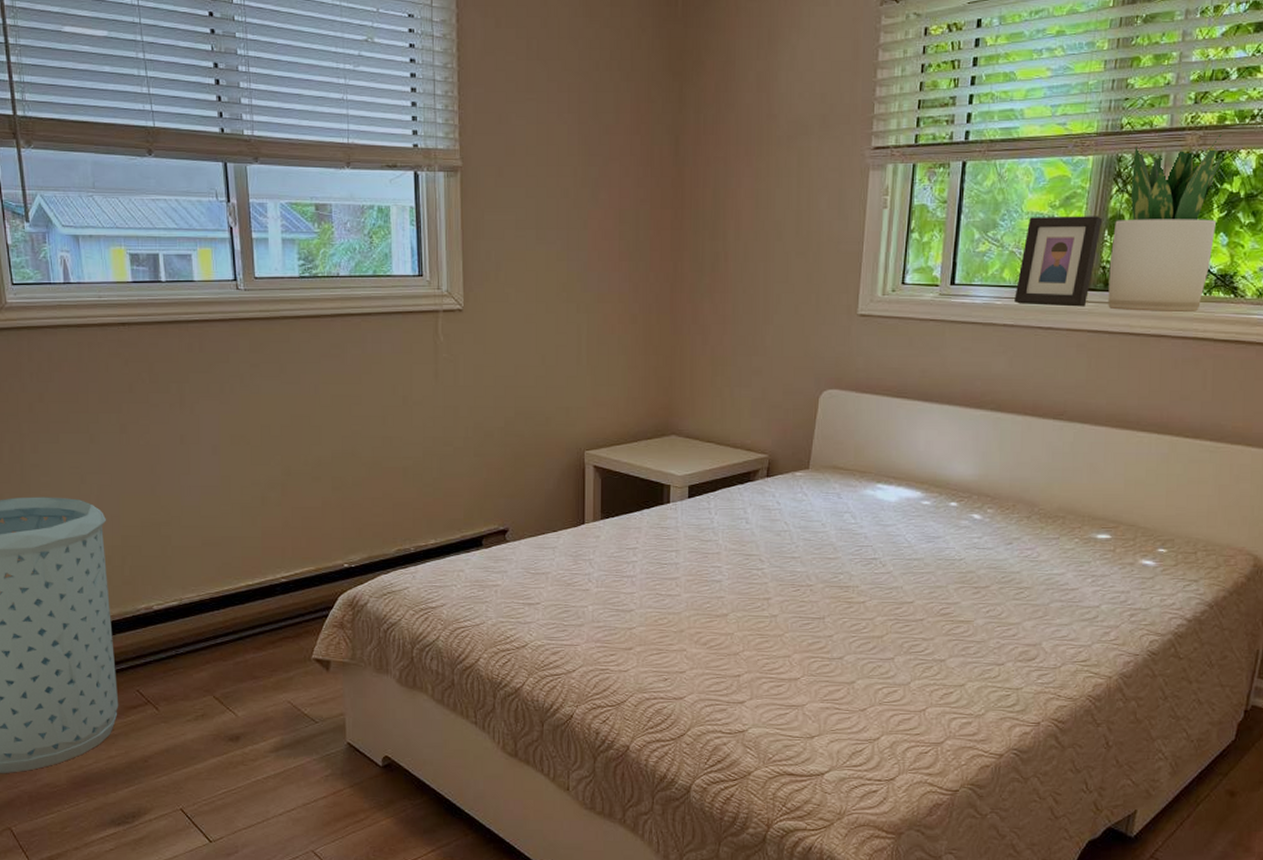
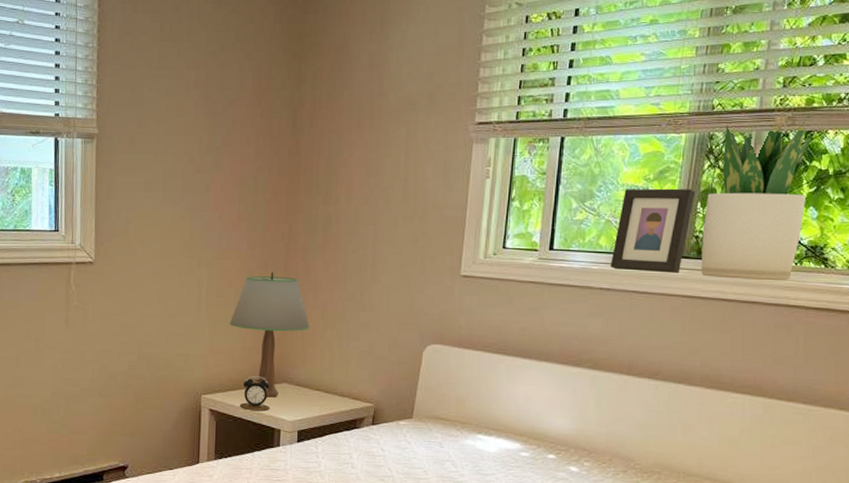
table lamp: none [612,315,700,451] -> present [229,272,311,398]
alarm clock: none [626,429,658,466] -> present [239,376,270,411]

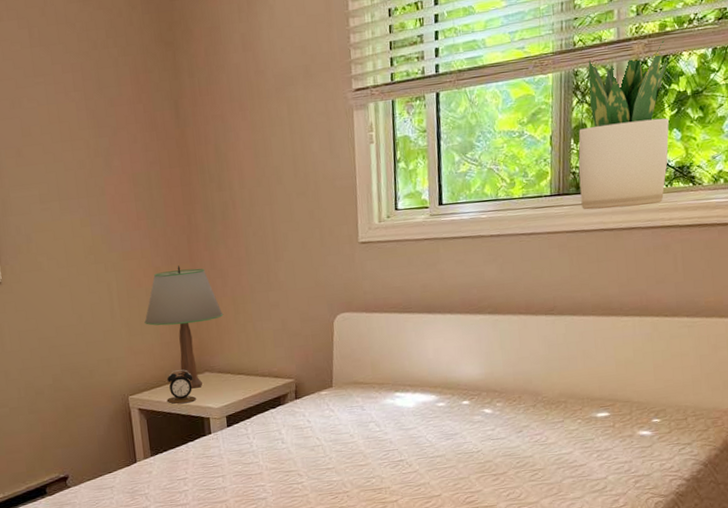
picture frame: present [611,188,696,274] -> none [497,127,568,215]

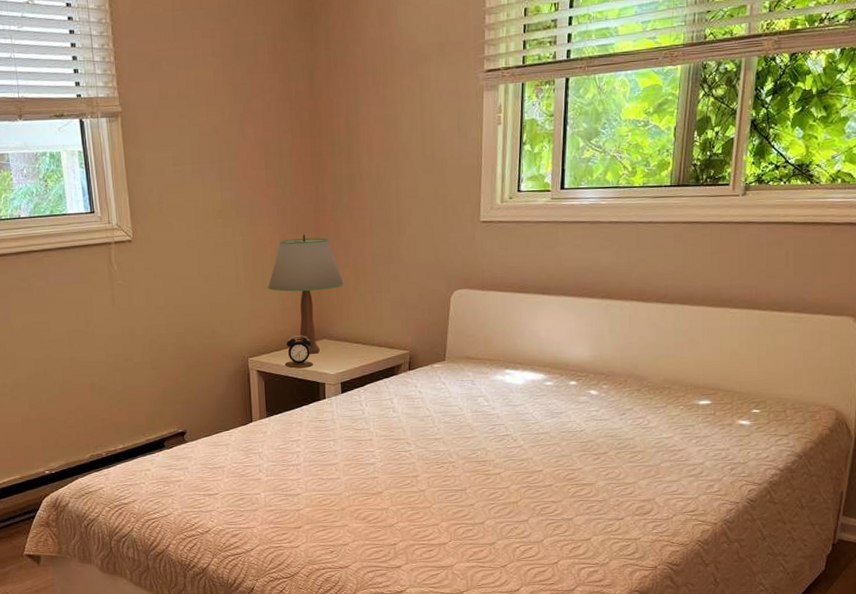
planter: present [578,38,669,210] -> none [700,36,797,202]

